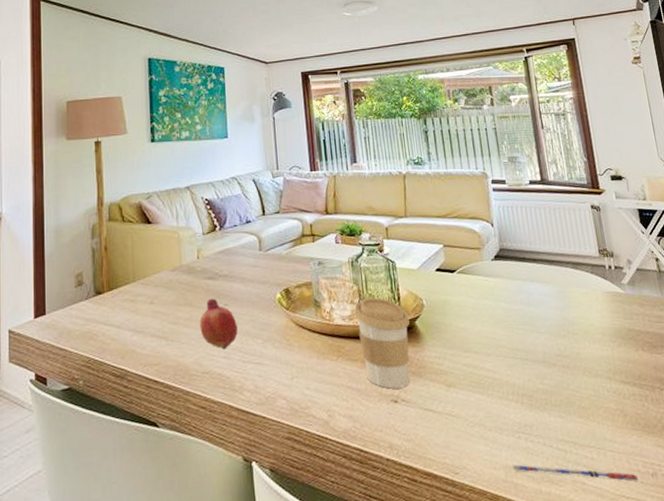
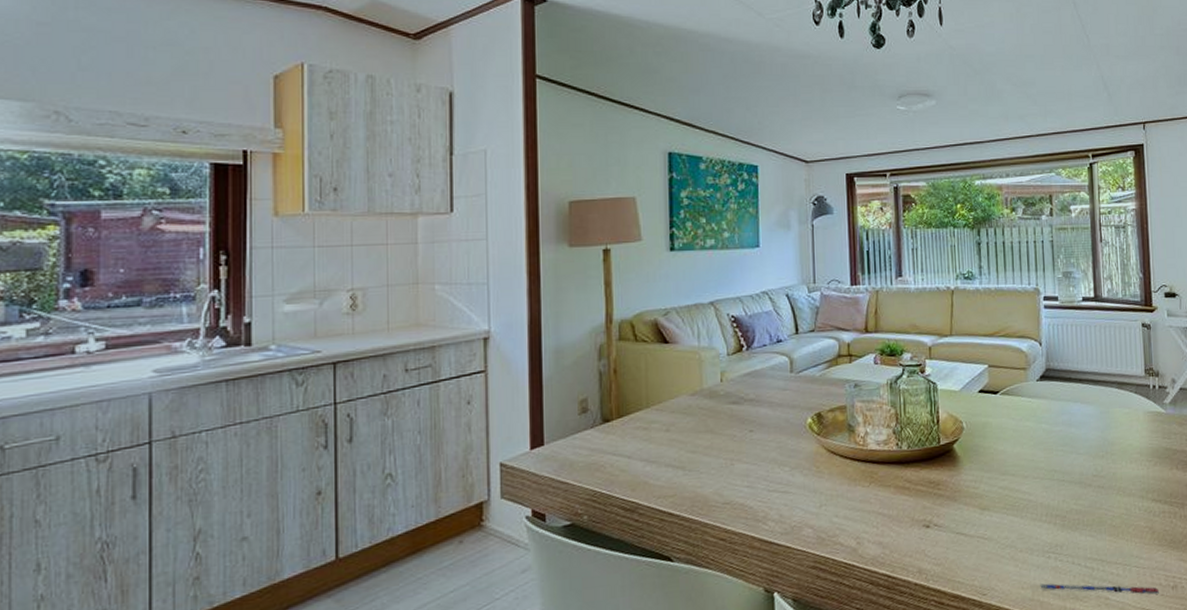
fruit: present [199,298,238,350] -> none [721,424,763,479]
coffee cup: present [354,297,410,389] -> none [890,421,947,514]

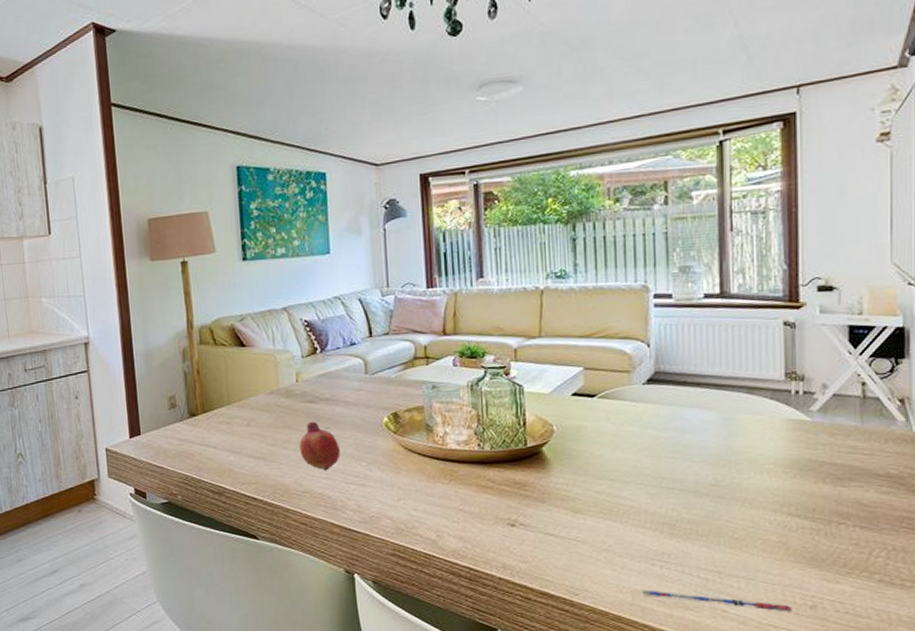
fruit: none [721,424,763,479] -> present [299,421,340,471]

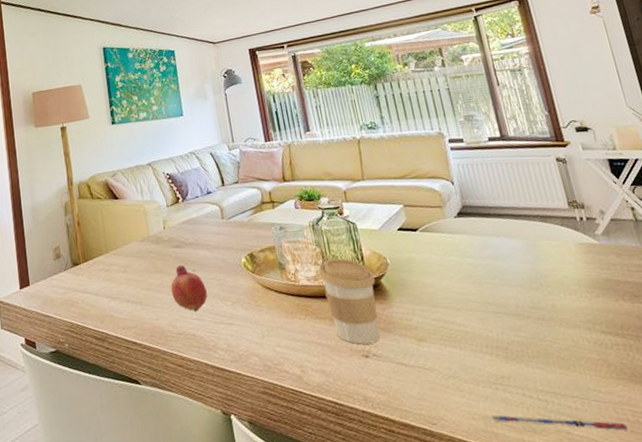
coffee cup: none [471,422,535,513] -> present [319,258,380,345]

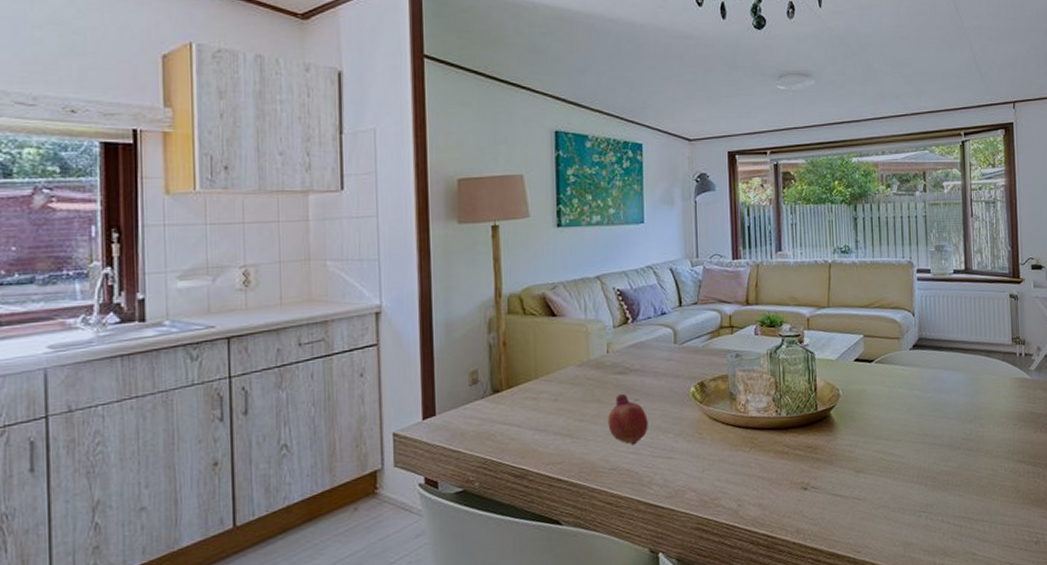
coffee cup: present [319,258,380,345] -> none [770,389,824,477]
pen: present [491,415,628,431] -> none [911,540,1023,550]

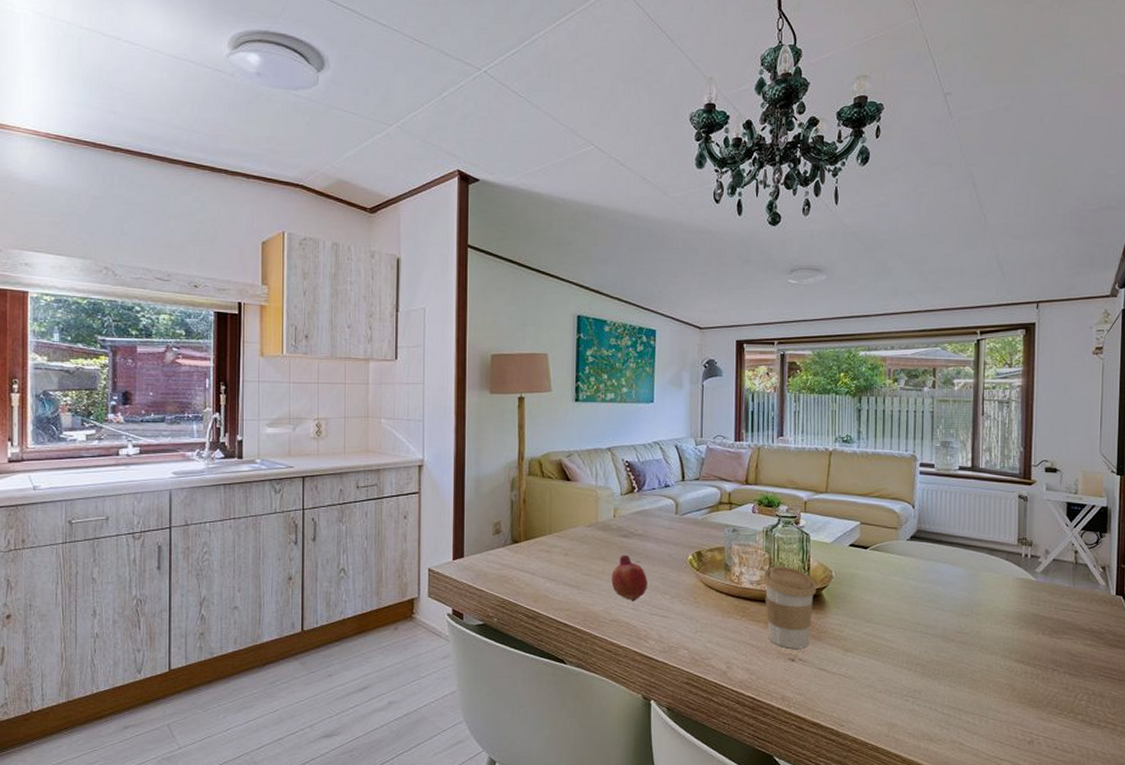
coffee cup: none [770,389,824,477] -> present [763,566,816,649]

